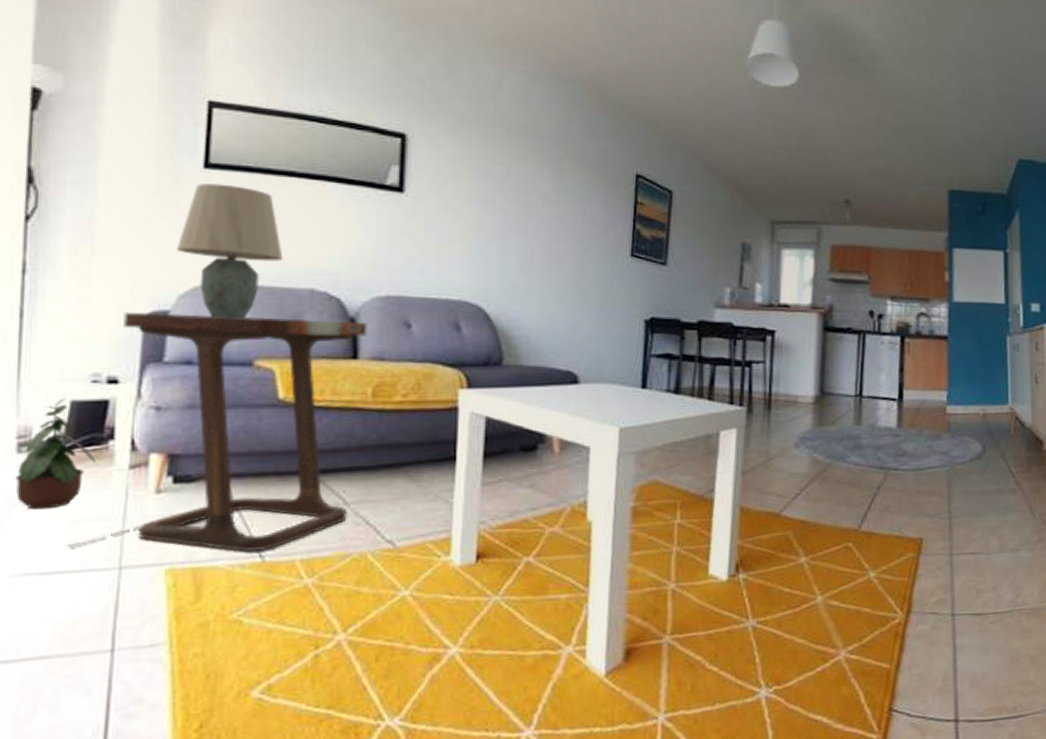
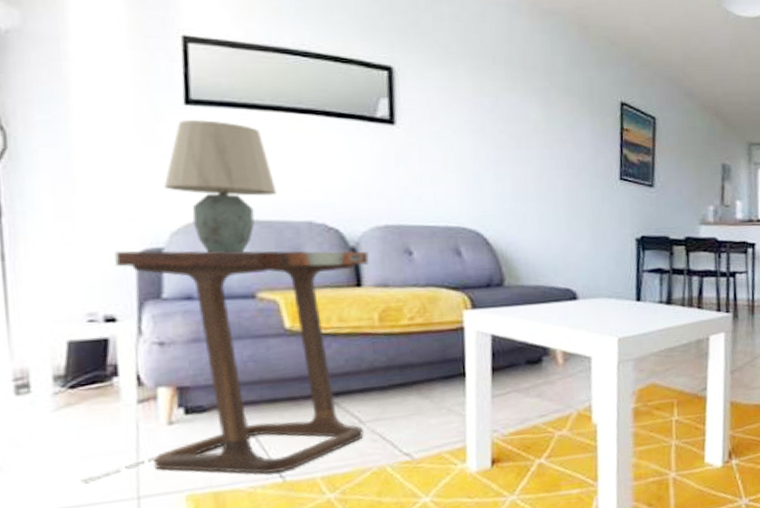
potted plant: present [15,398,97,510] -> none [16,338,103,449]

